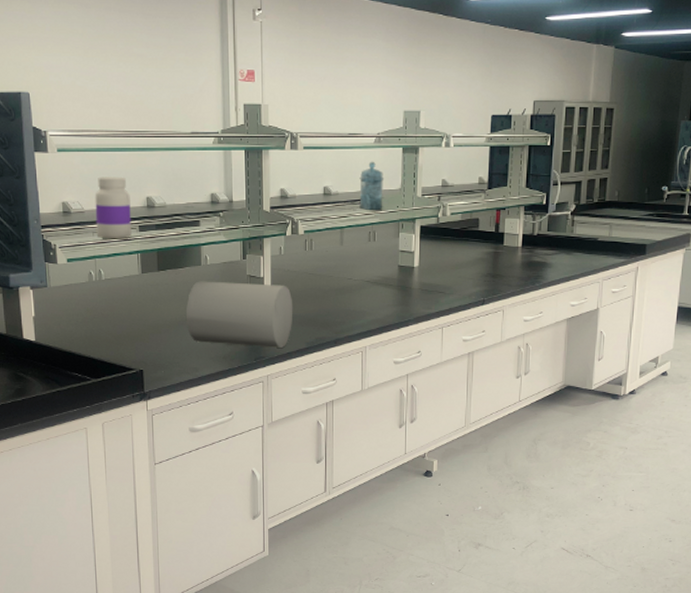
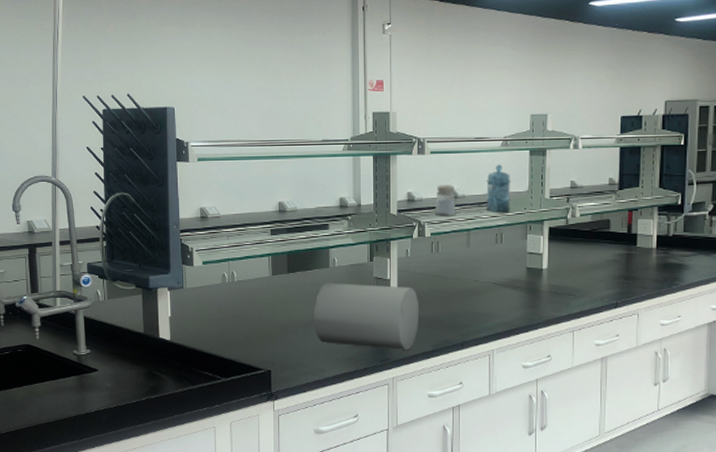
jar: present [95,177,132,239] -> none [230,183,264,243]
salt shaker: none [308,182,329,214] -> present [434,185,456,217]

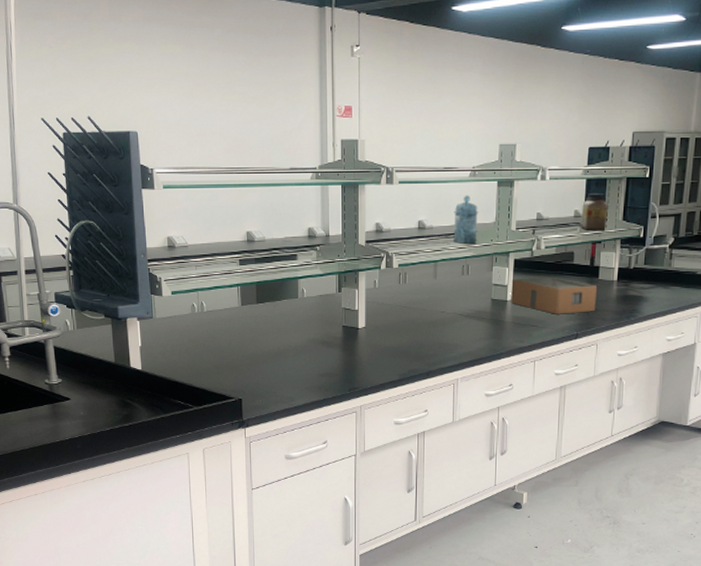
paper towel roll: present [313,283,420,350] -> none [282,313,387,379]
salt shaker: present [434,185,456,217] -> none [402,216,423,248]
cardboard box: none [547,244,636,283] -> present [511,277,598,314]
jar: none [616,161,643,199] -> present [581,193,608,232]

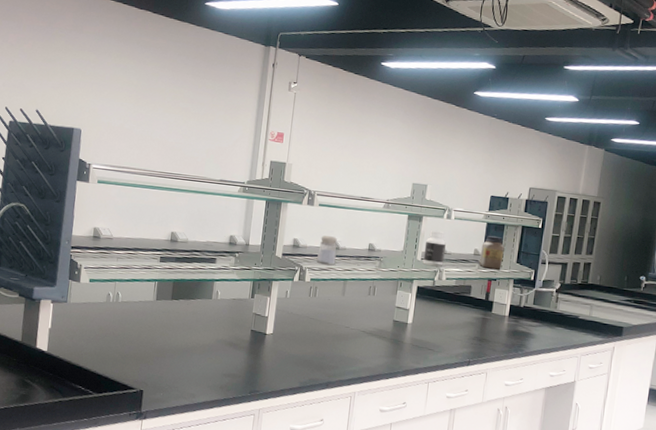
salt shaker: none [402,216,423,248] -> present [316,235,337,266]
canister: present [453,195,479,244] -> none [363,223,389,268]
cardboard box: present [511,277,598,314] -> none [411,304,491,343]
medicine bottle: none [518,195,542,236] -> present [422,230,446,268]

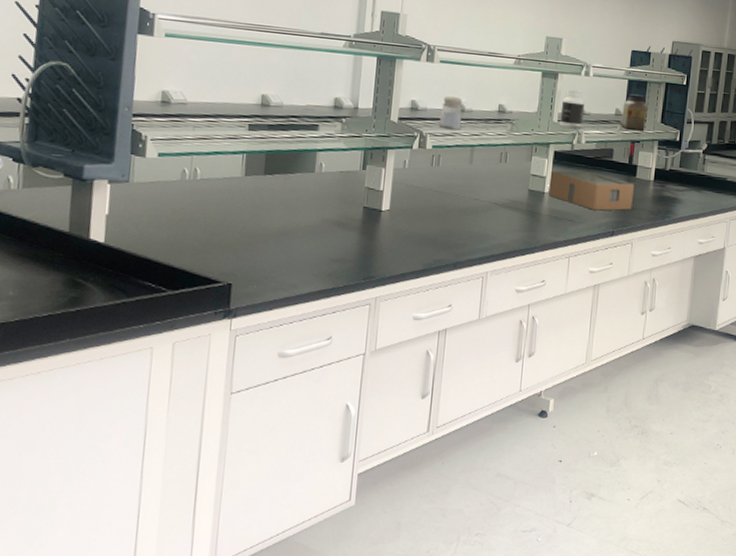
cardboard box: none [411,304,491,343] -> present [548,170,635,211]

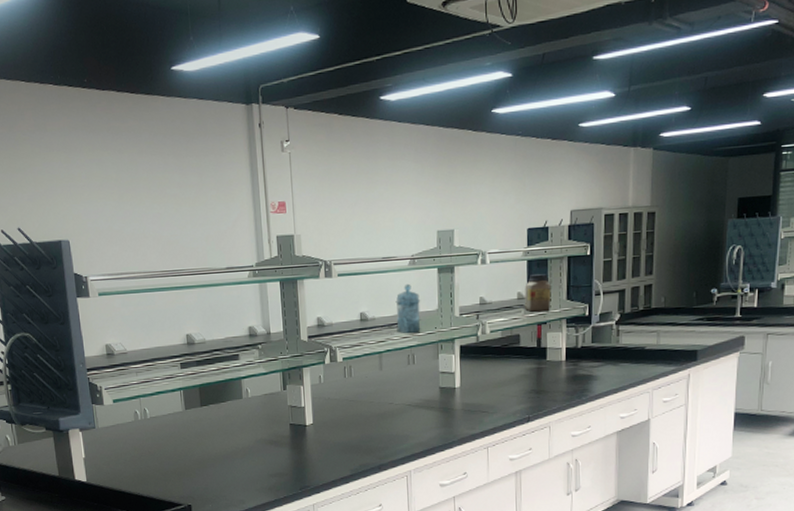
salt shaker: present [438,96,462,130] -> none [345,307,367,341]
canister: none [493,82,522,132] -> present [395,283,421,334]
cardboard box: present [548,170,635,211] -> none [458,361,547,399]
medicine bottle: present [559,89,584,130] -> none [461,280,485,321]

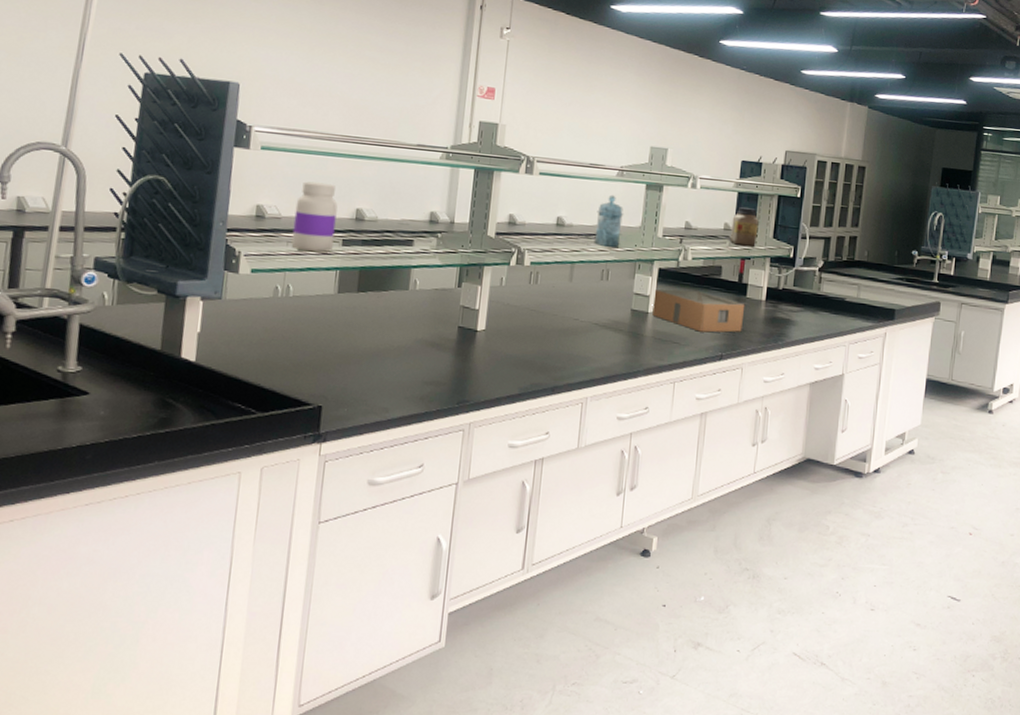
jar: none [136,316,174,378] -> present [291,181,338,252]
cardboard box: none [458,361,547,399] -> present [652,289,745,333]

